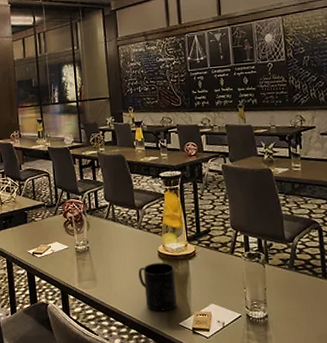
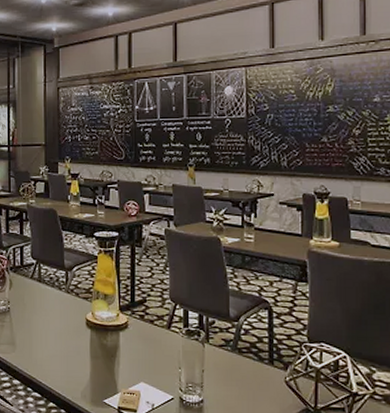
mug: present [138,263,177,311] -> none [62,332,103,386]

